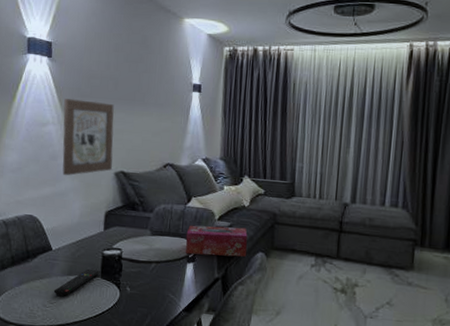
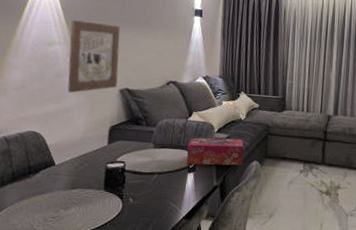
remote control: present [53,269,100,296] -> none [55,182,103,210]

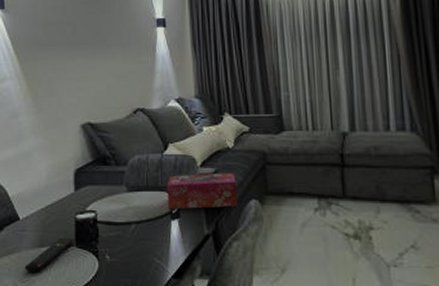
remote control: none [55,182,103,210] -> present [24,237,75,272]
wall art: present [67,20,120,93] -> none [21,49,77,134]

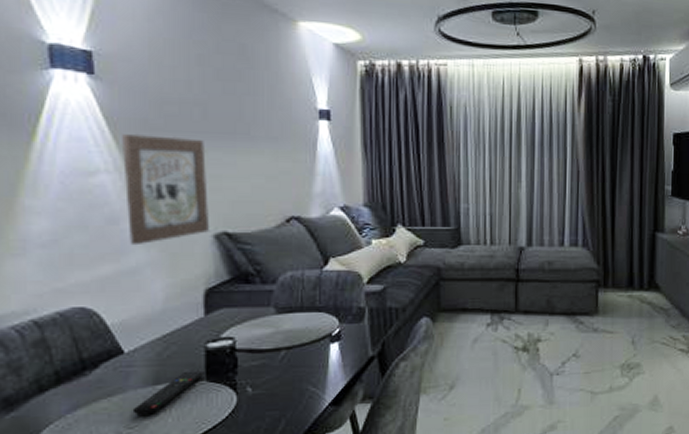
wall art: none [21,49,77,134] -> present [122,133,209,246]
tissue box: present [166,172,237,210] -> none [326,289,407,332]

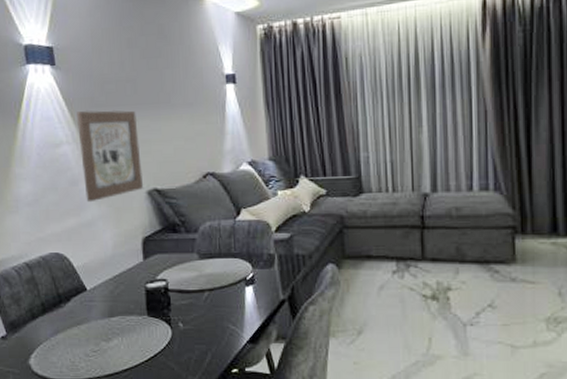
remote control: present [132,370,204,416] -> none [95,307,146,342]

